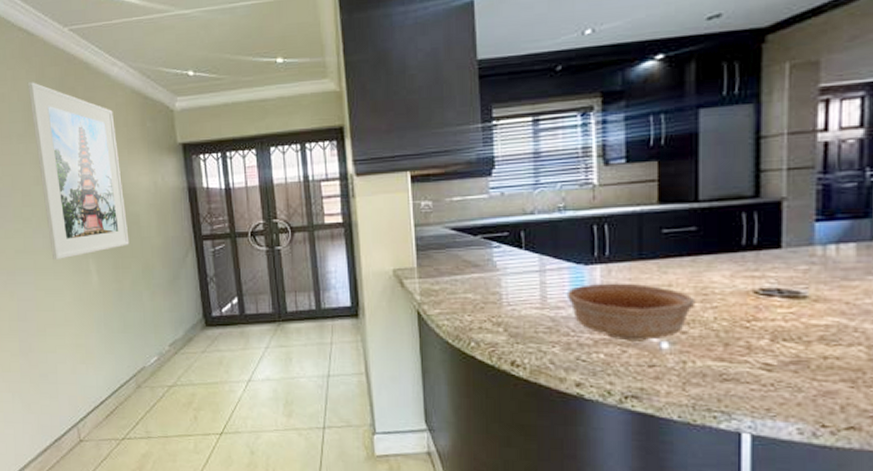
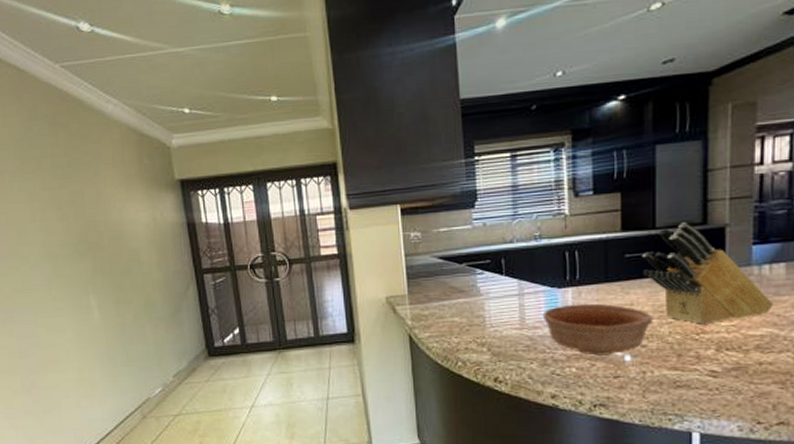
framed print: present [27,82,129,261] -> none [19,119,130,298]
knife block: none [681,195,842,310] -> present [641,222,774,324]

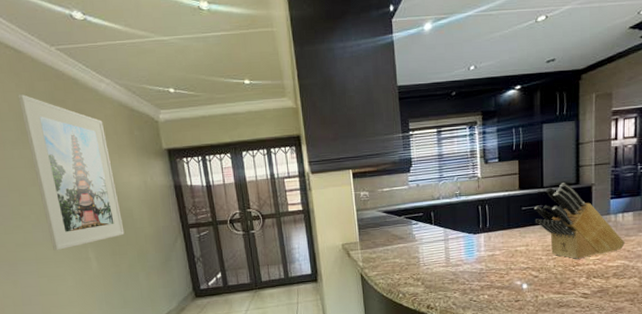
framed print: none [19,119,130,298] -> present [17,94,125,251]
bowl: present [542,303,653,356] -> none [462,245,543,285]

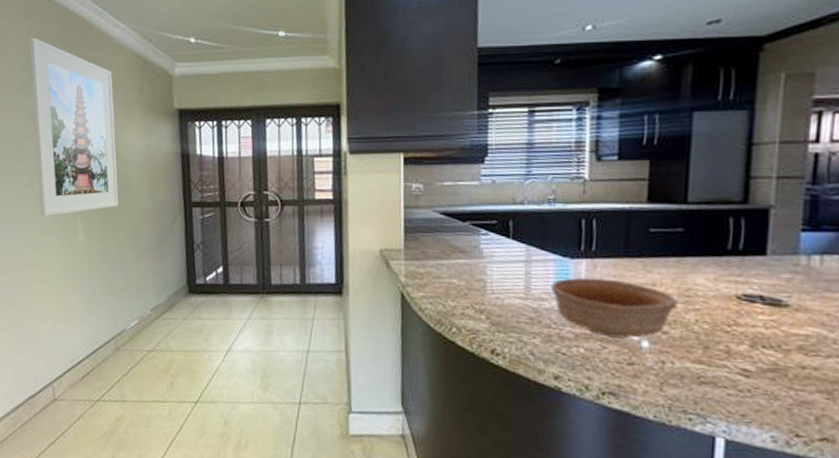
bowl: none [462,245,543,285] -> present [550,277,678,339]
knife block: present [533,183,625,259] -> none [668,199,824,316]

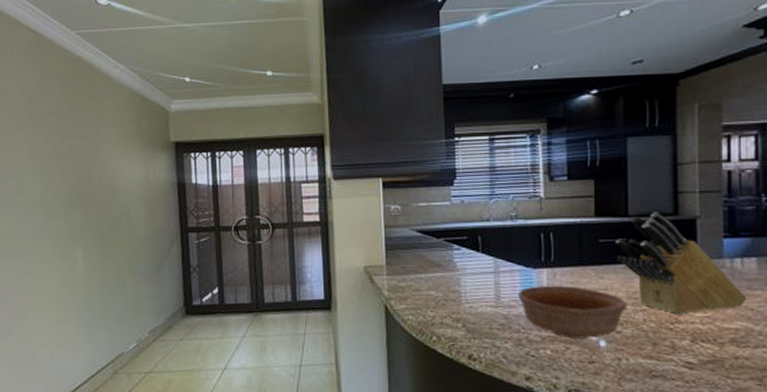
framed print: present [28,37,119,217] -> none [31,78,118,246]
knife block: none [668,199,824,316] -> present [614,212,747,314]

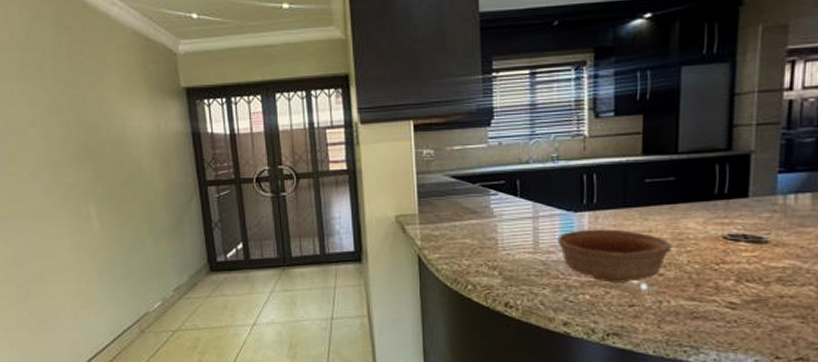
knife block: present [614,212,747,314] -> none [662,148,798,254]

